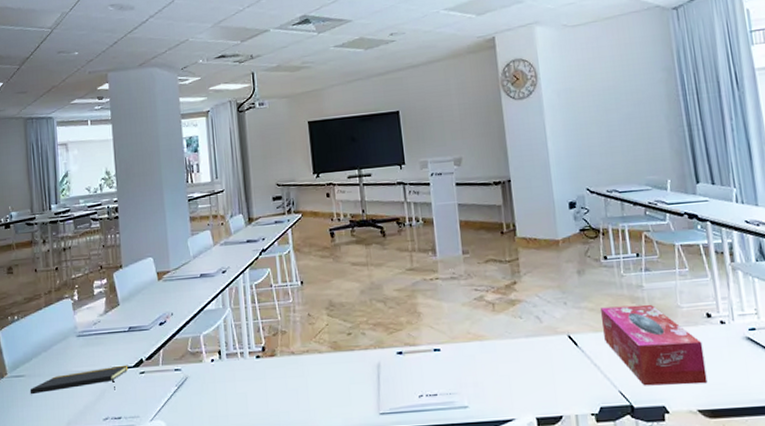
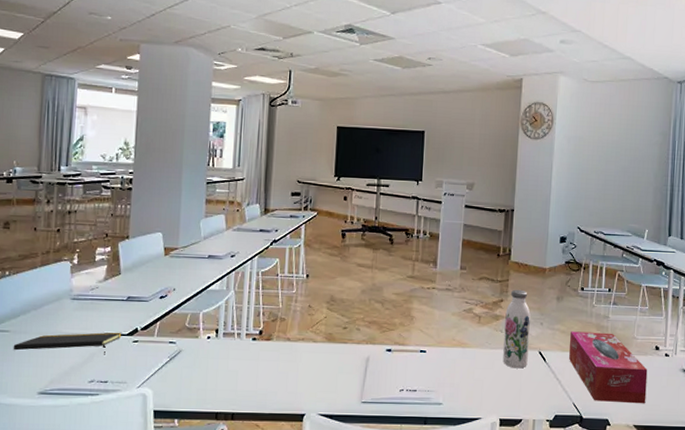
water bottle: none [521,267,557,358] -> present [503,289,531,369]

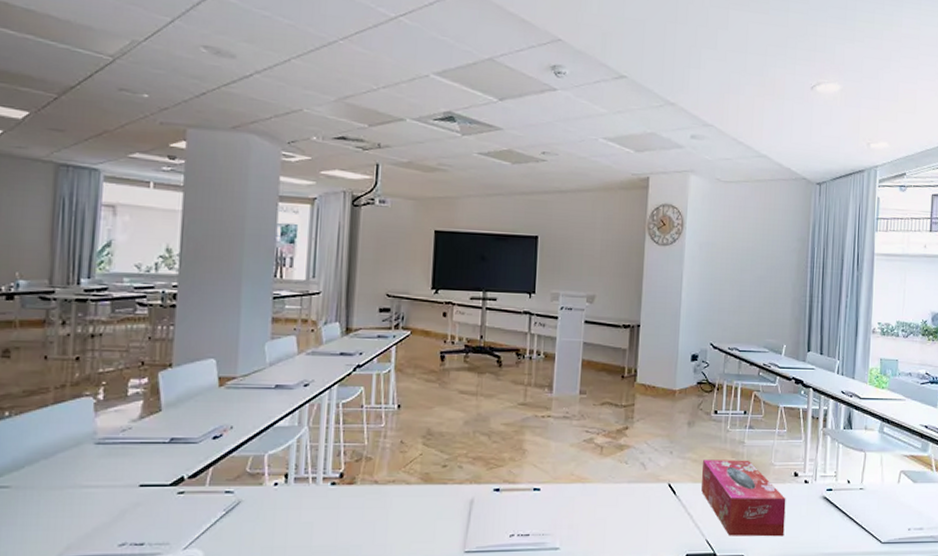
notepad: present [13,332,122,355] -> none [14,482,163,511]
water bottle: present [503,289,531,369] -> none [628,415,659,504]

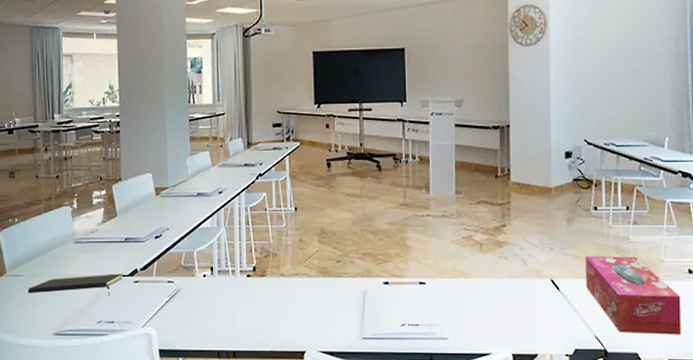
notepad: none [14,482,163,511] -> present [27,273,123,296]

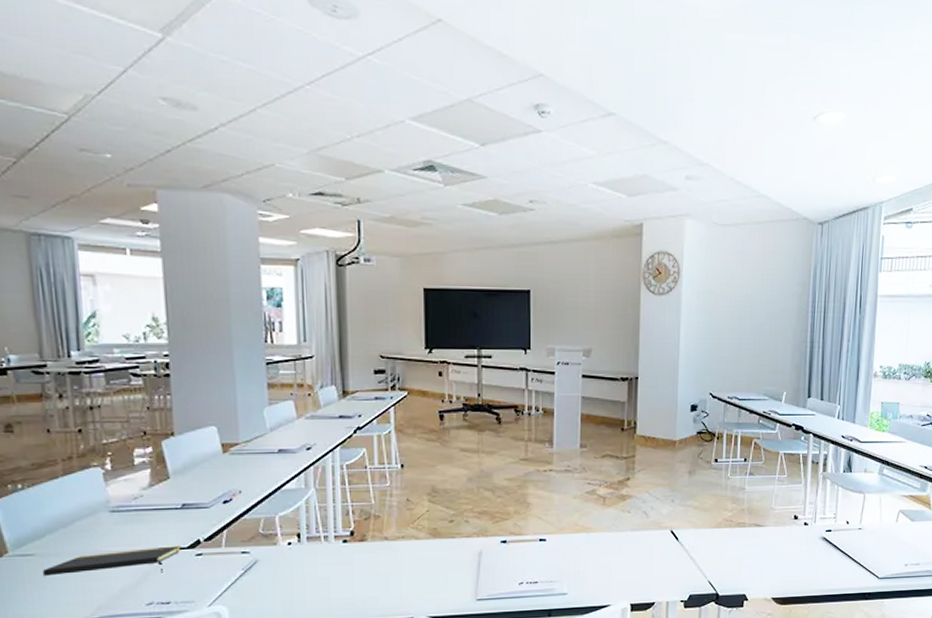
tissue box: present [586,256,682,335] -> none [703,505,786,577]

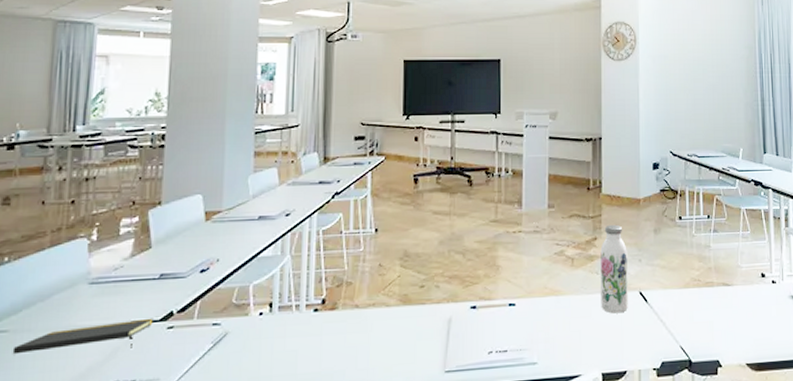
water bottle: none [632,465,660,550] -> present [600,224,628,314]

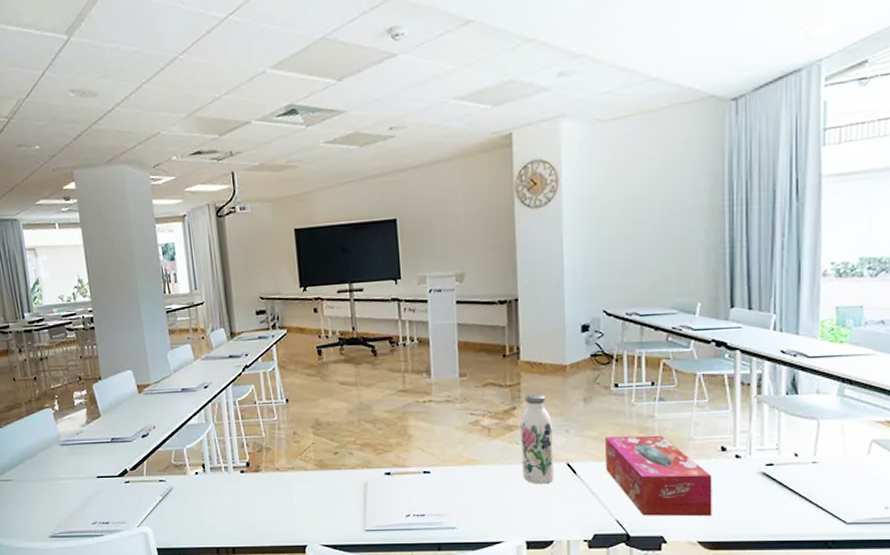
notepad: present [12,318,154,355] -> none [18,474,114,498]
tissue box: none [672,263,757,341] -> present [605,435,712,517]

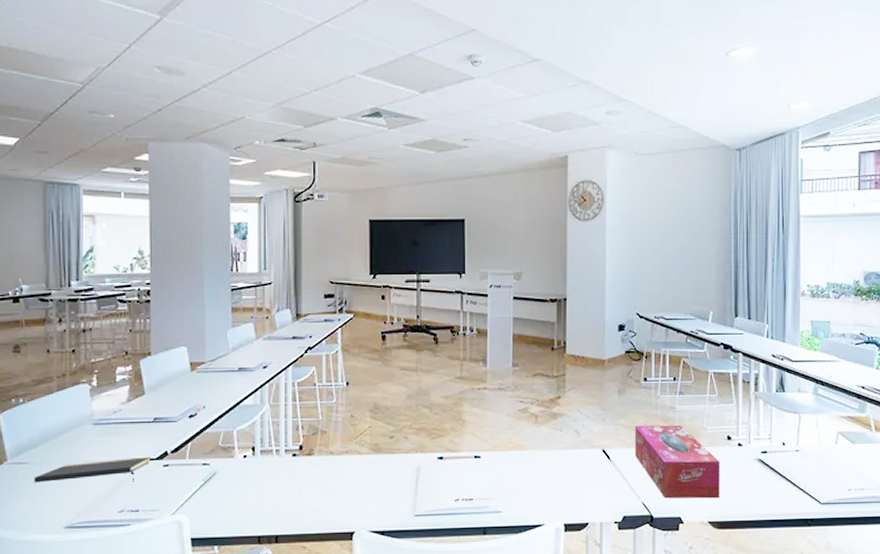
notepad: none [18,474,114,498] -> present [33,456,151,483]
water bottle: present [520,393,554,484] -> none [564,384,591,469]

